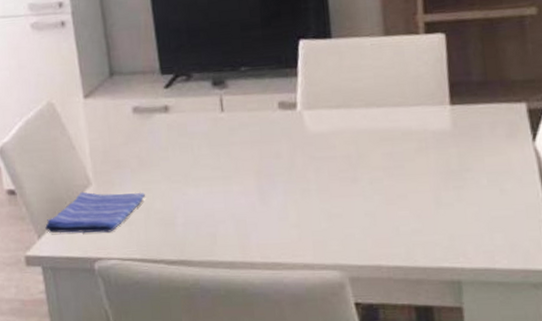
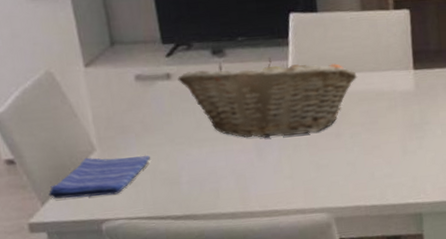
fruit basket: none [176,90,380,181] -> present [177,58,358,139]

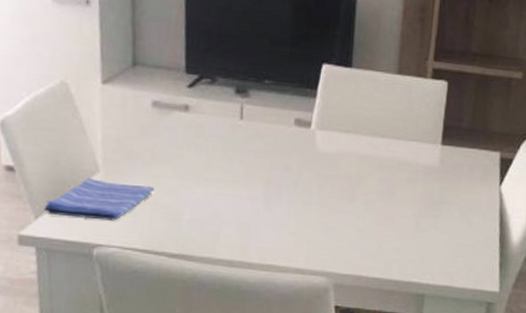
fruit basket: present [177,58,358,139] -> none [196,107,383,192]

